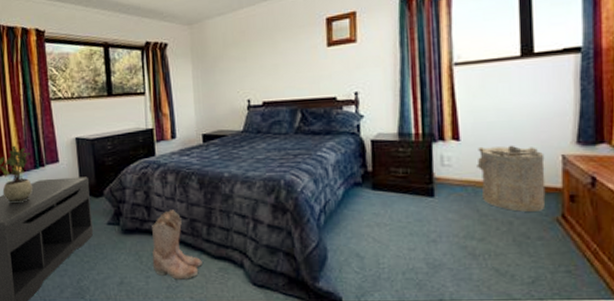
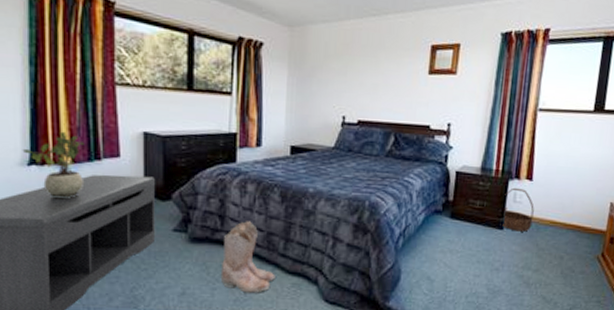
basket: none [429,150,468,198] -> present [500,187,534,232]
laundry hamper: present [477,145,546,212] -> none [542,188,598,249]

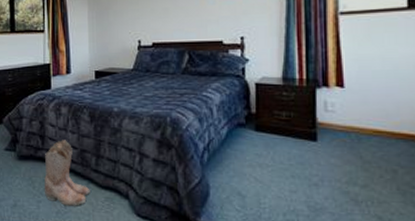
basket: present [500,187,534,232] -> none [312,96,351,143]

